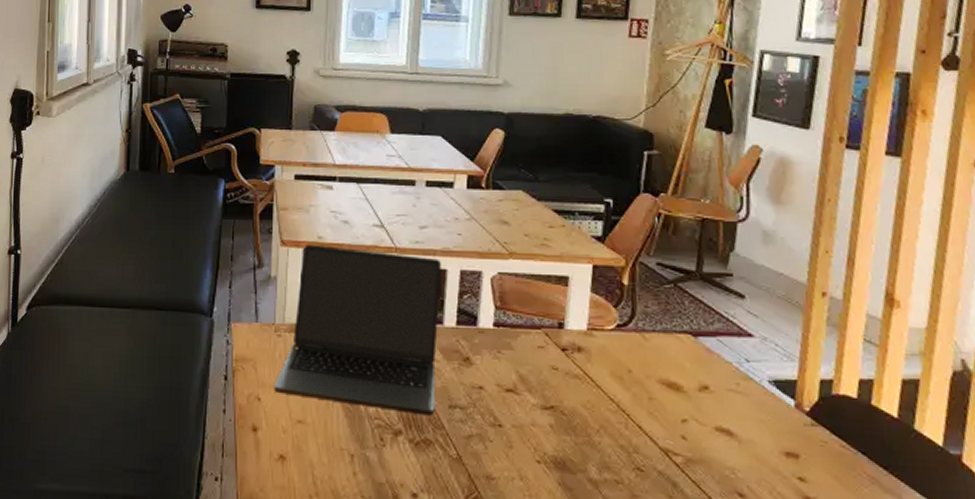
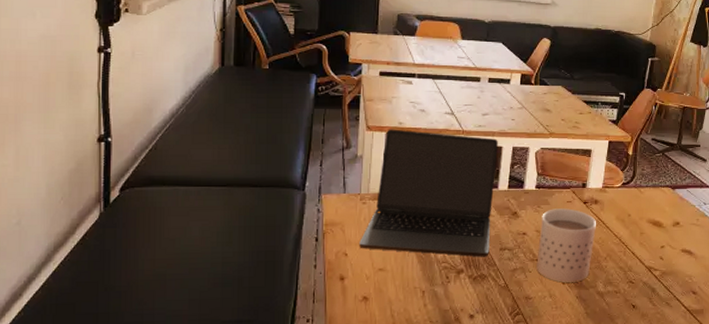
mug: none [499,355,583,462] -> present [536,208,597,282]

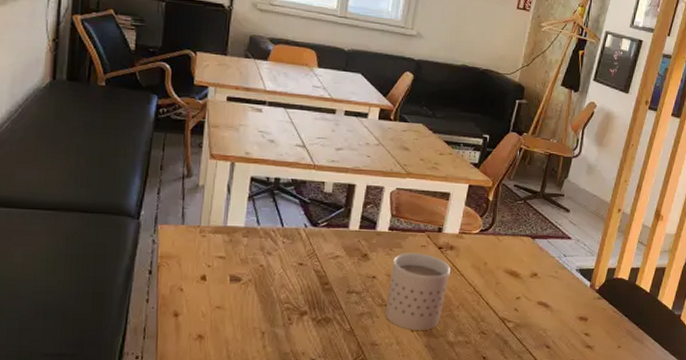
laptop: present [359,129,498,257] -> none [196,158,351,300]

